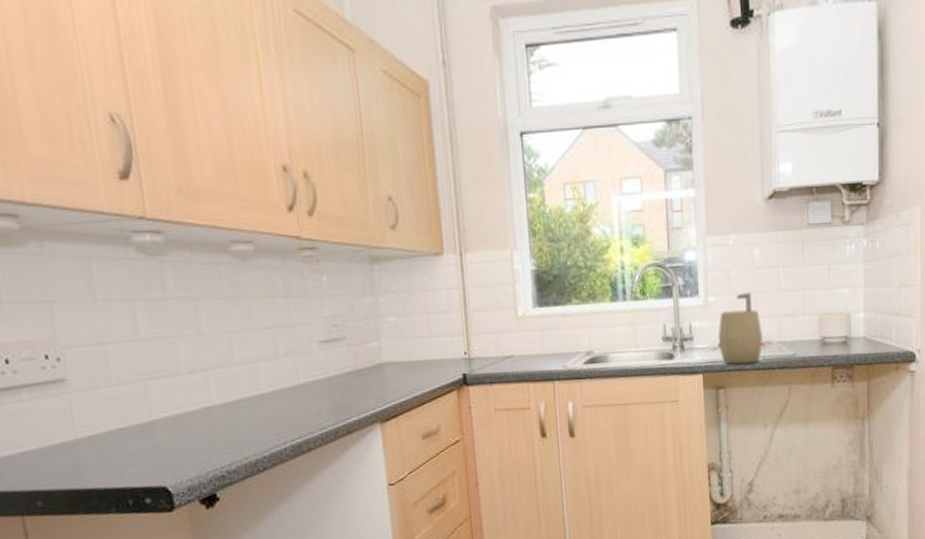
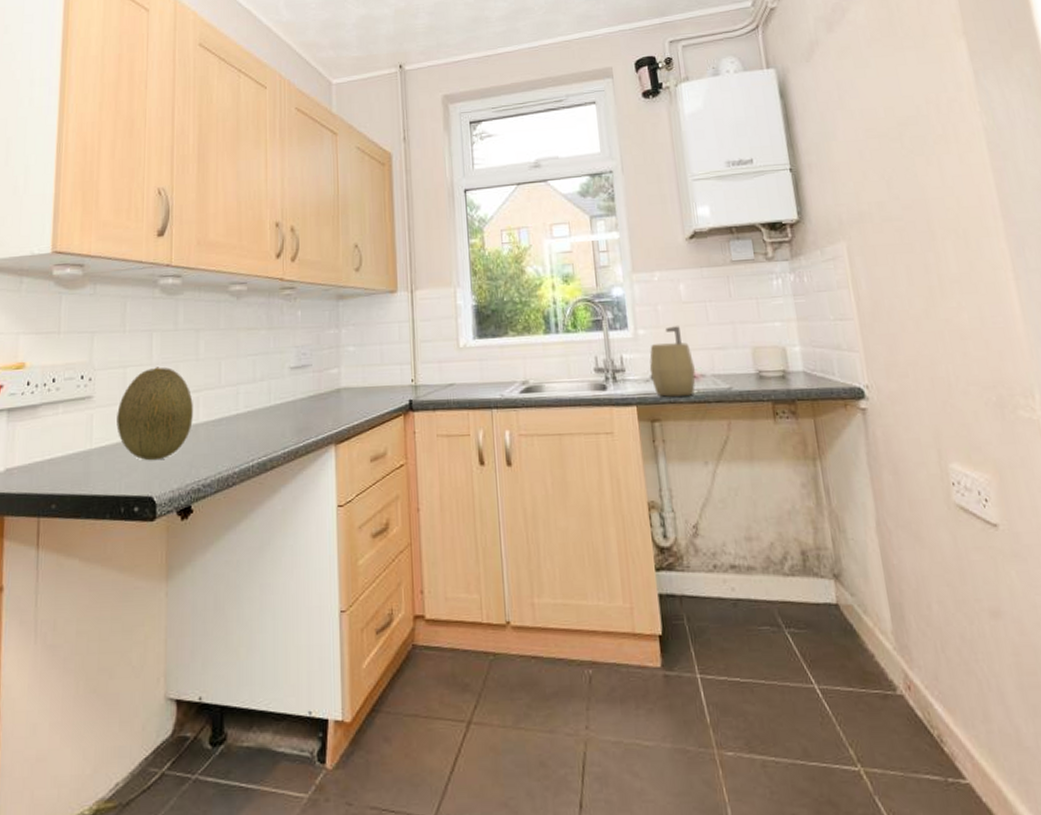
fruit: none [103,343,205,449] -> present [116,367,193,461]

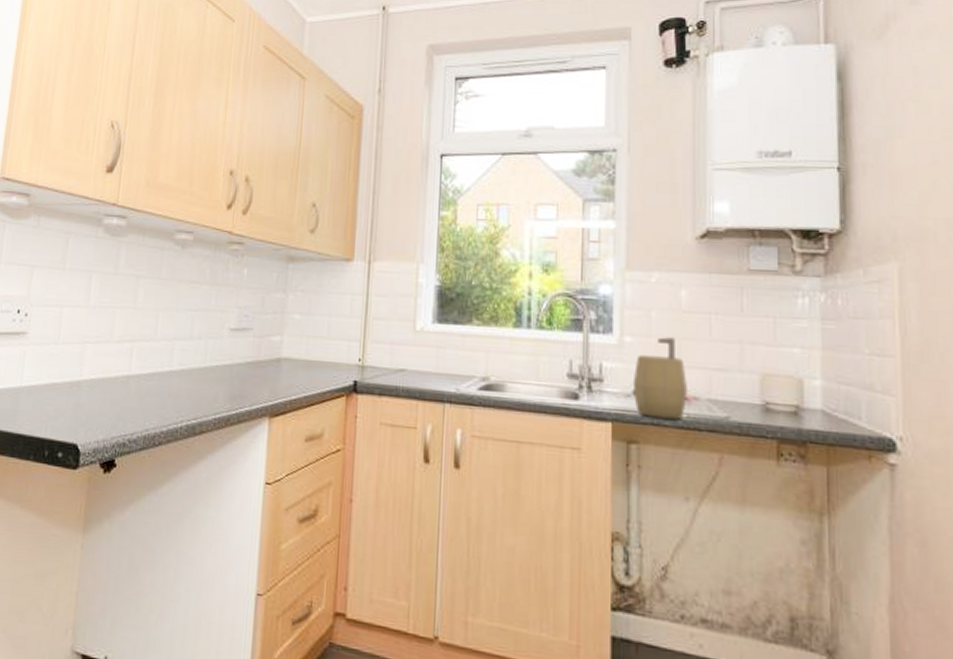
fruit: present [116,367,193,461] -> none [48,310,127,408]

